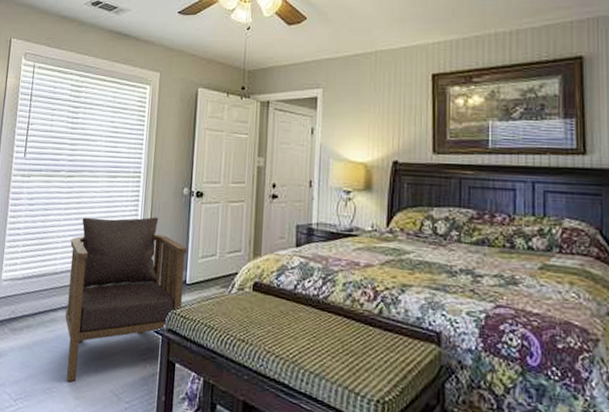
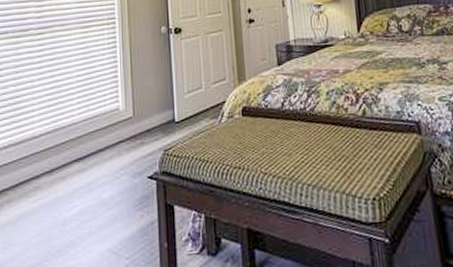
armchair: present [65,217,187,382] -> none [47,60,174,252]

